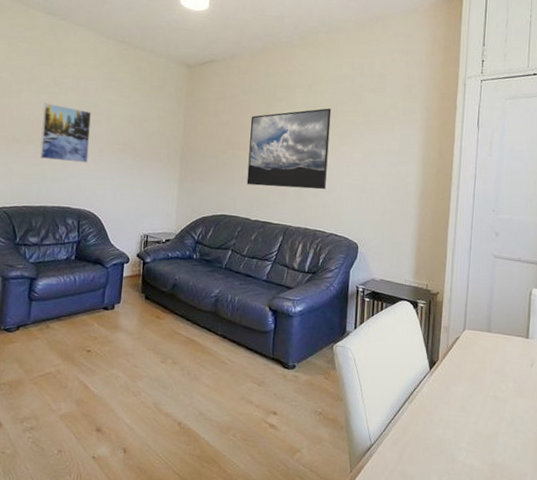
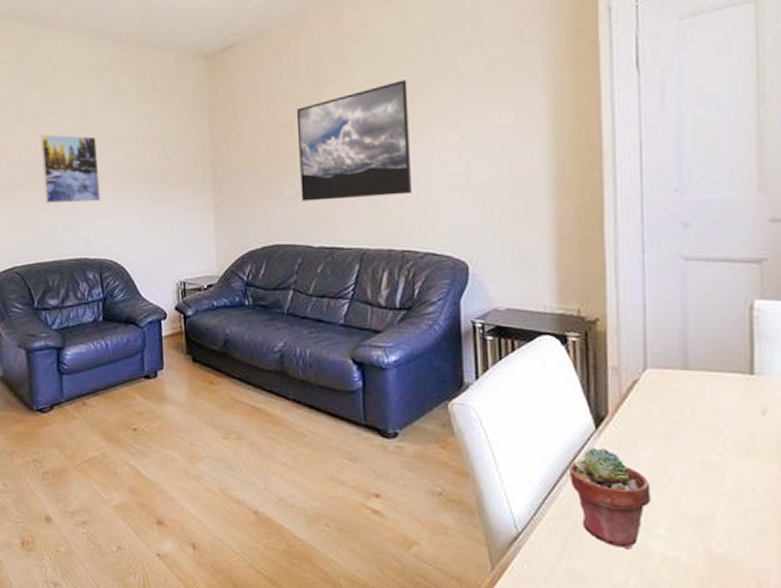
potted succulent: none [409,383,461,458] -> present [568,448,651,549]

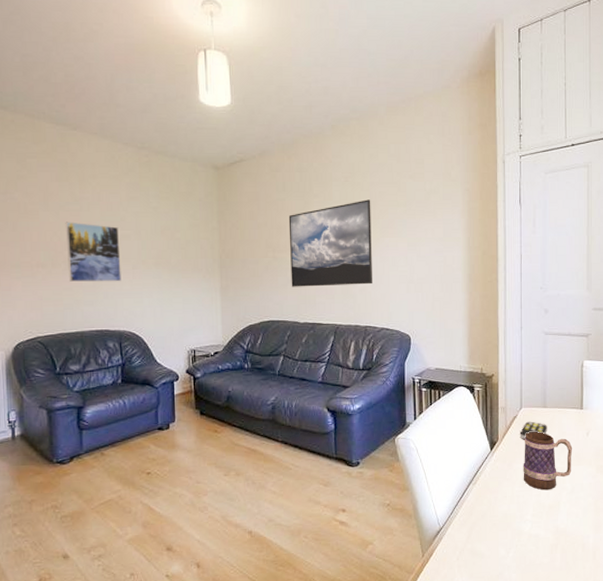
potted succulent: present [568,448,651,549] -> none [473,463,523,532]
remote control: none [643,389,691,415] -> present [519,421,547,439]
mug: none [650,405,737,494] -> present [523,432,573,491]

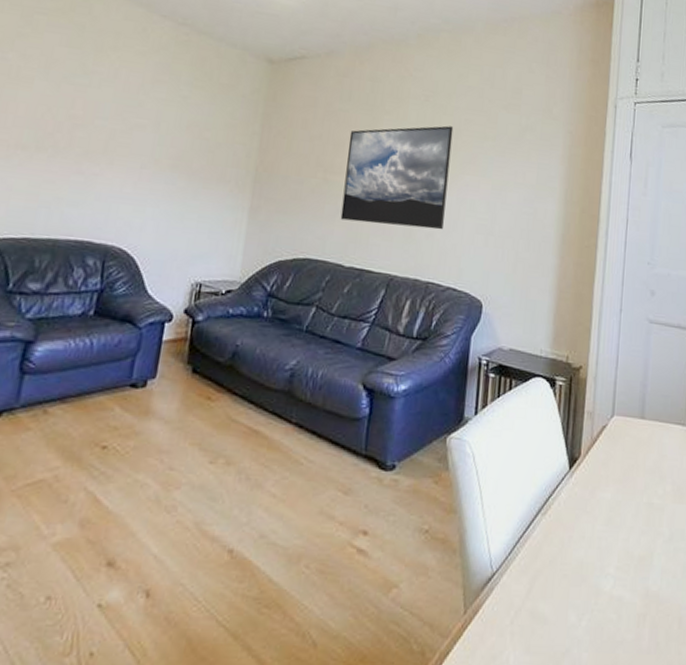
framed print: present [65,222,121,282] -> none [53,97,133,182]
remote control: present [519,421,547,439] -> none [608,434,644,459]
mug: present [523,432,573,491] -> none [608,450,674,535]

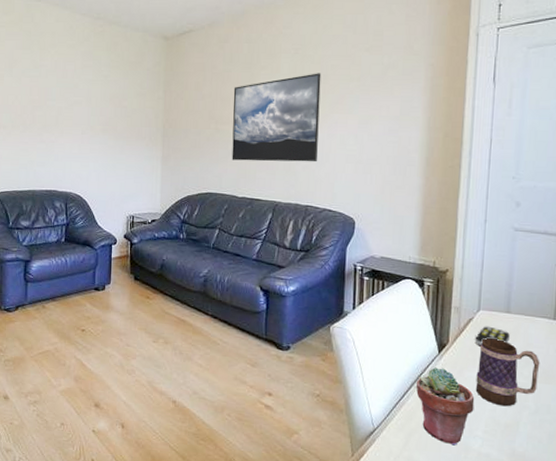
potted succulent: none [543,488,607,589] -> present [415,367,475,446]
remote control: none [608,434,644,459] -> present [475,326,510,345]
mug: none [608,450,674,535] -> present [475,338,540,407]

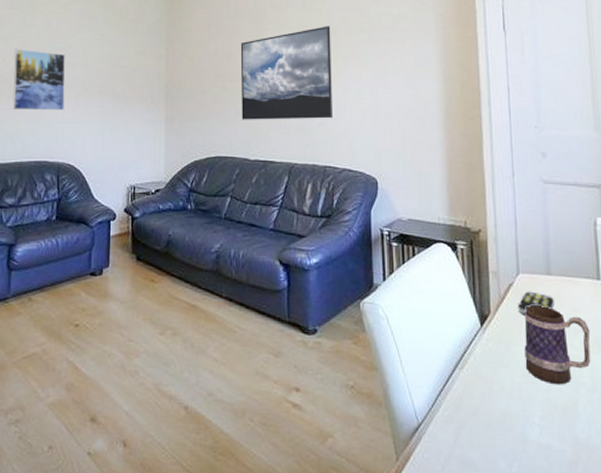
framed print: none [25,87,72,146] -> present [12,49,66,111]
potted succulent: present [415,367,475,446] -> none [460,343,527,438]

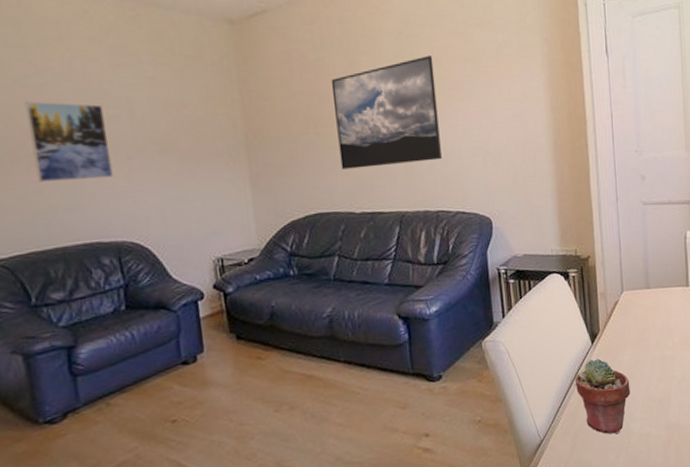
potted succulent: none [460,343,527,438] -> present [575,358,631,435]
remote control: present [517,291,554,314] -> none [622,305,652,327]
mug: present [524,305,591,385] -> none [628,317,681,383]

